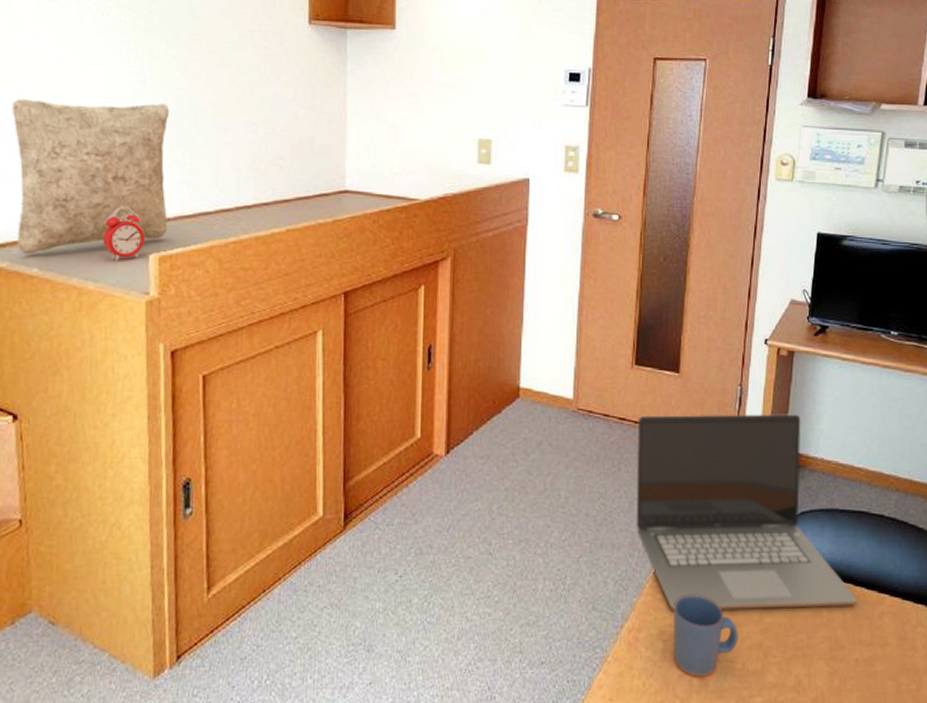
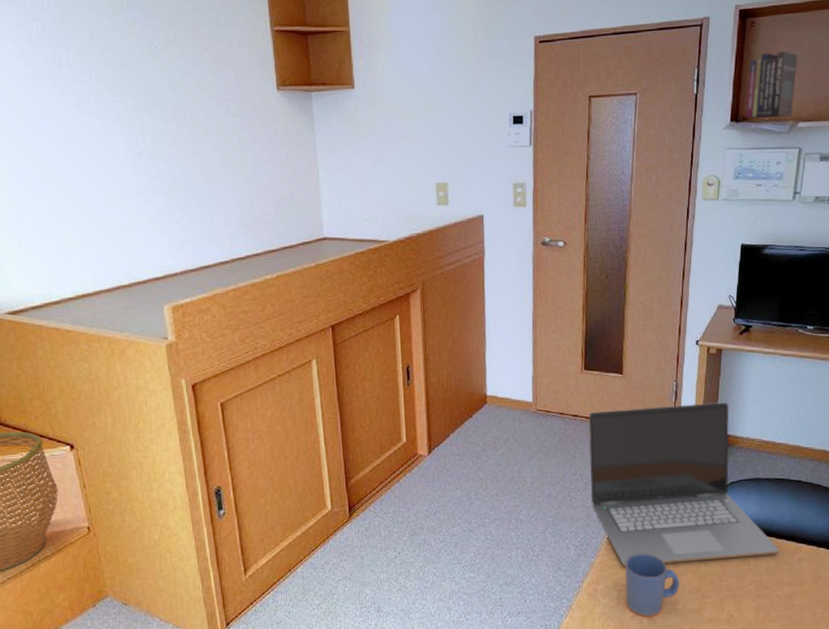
pillow: present [11,98,170,255] -> none [29,173,176,313]
alarm clock: present [103,207,145,261] -> none [123,266,158,313]
books: none [824,27,881,97] -> present [745,51,798,119]

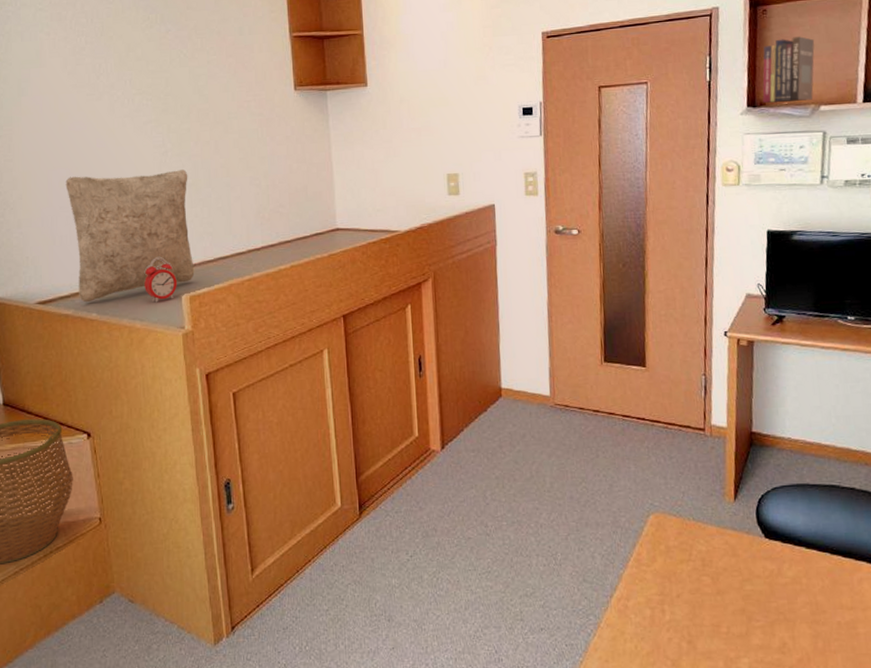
pillow: none [29,173,176,313] -> present [65,169,195,303]
alarm clock: none [123,266,158,313] -> present [144,257,177,303]
laptop: present [588,402,779,567] -> none [610,398,835,581]
mug: present [625,553,680,617] -> none [658,566,722,640]

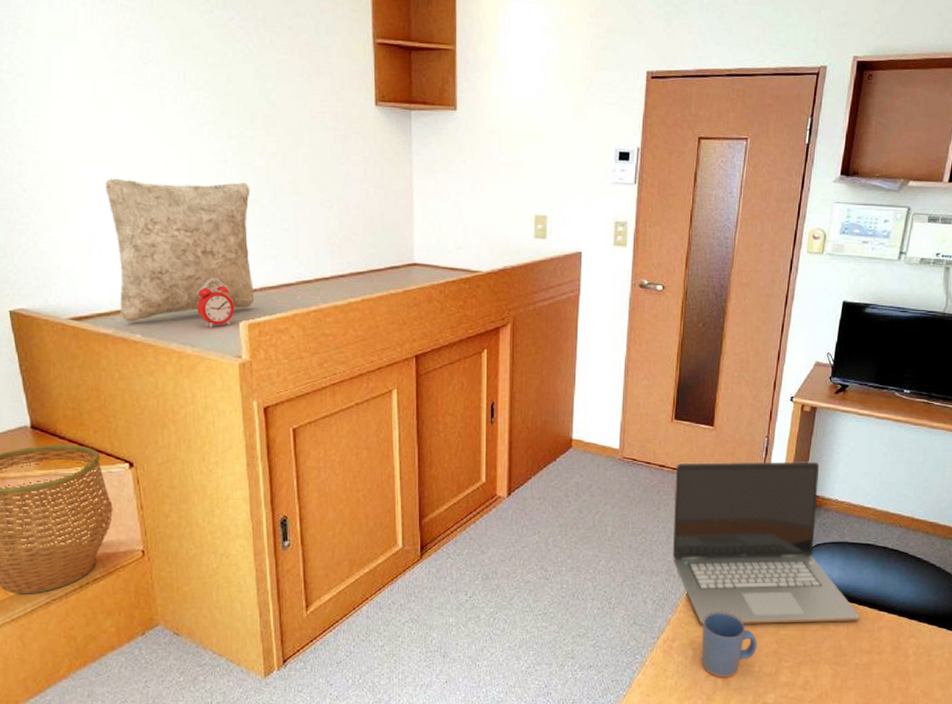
laptop: none [610,398,835,581] -> present [672,461,860,625]
mug: none [658,566,722,640] -> present [702,612,757,677]
books: present [762,36,815,104] -> none [856,107,913,175]

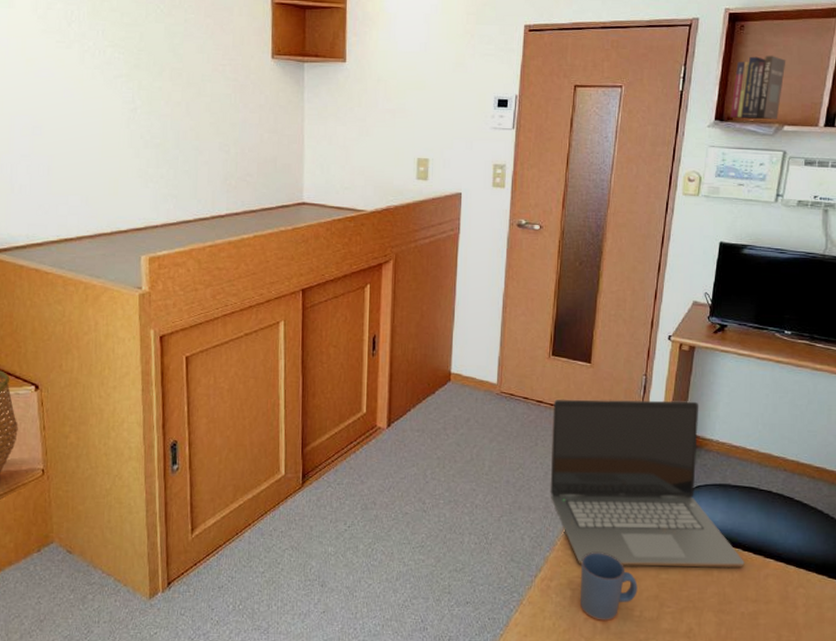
pillow: present [105,178,255,323] -> none [28,125,156,255]
alarm clock: present [197,279,234,328] -> none [103,215,137,261]
books: none [856,107,913,175] -> present [730,55,786,120]

